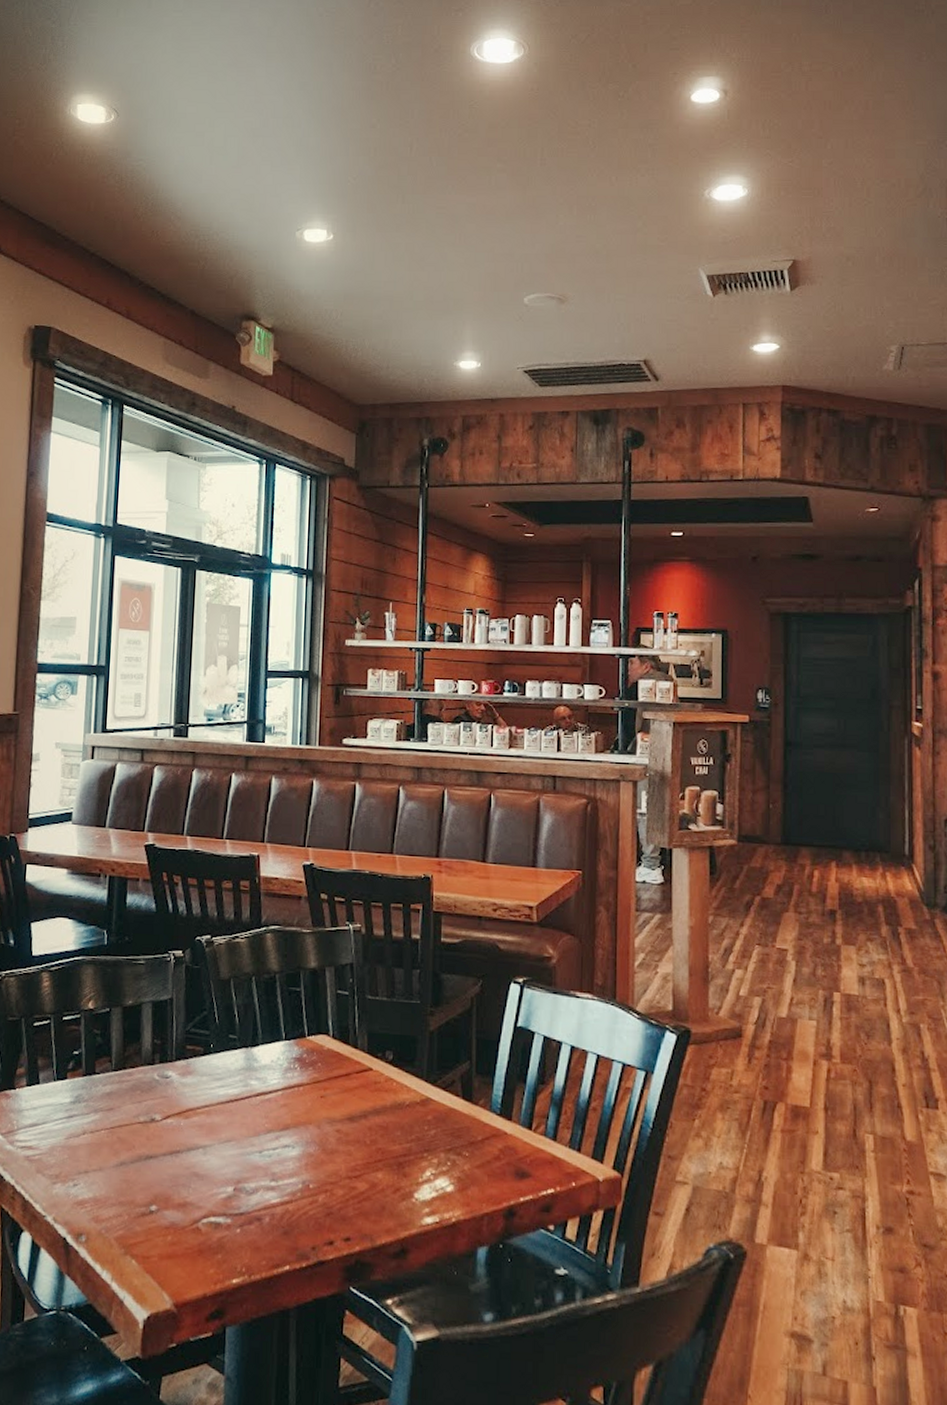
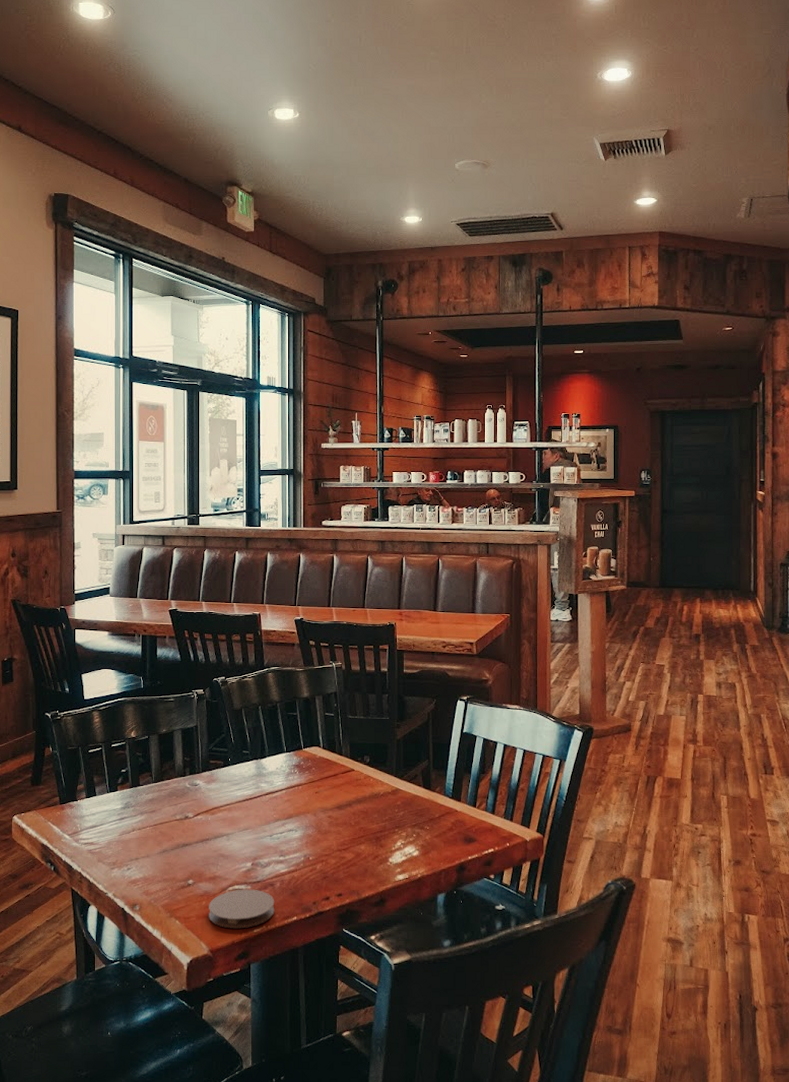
coaster: none [175,1222,262,1277] -> present [209,889,275,929]

